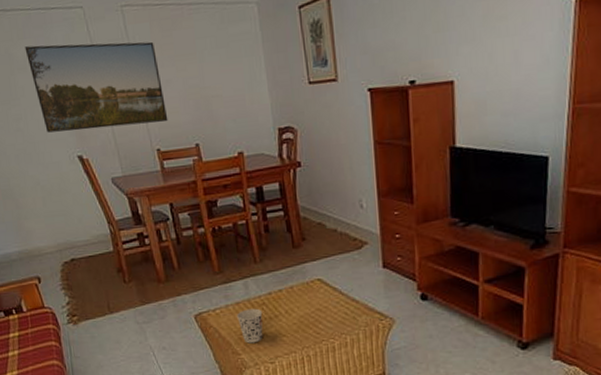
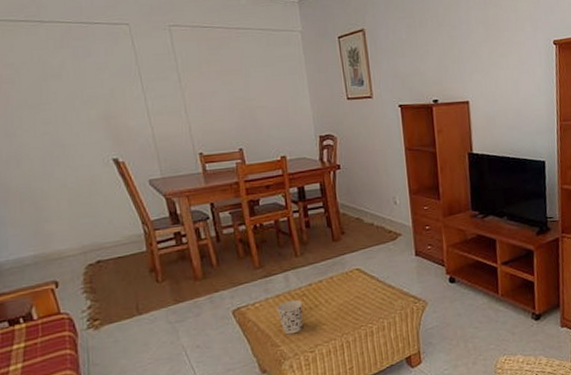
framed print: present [24,41,168,133] -> none [61,55,212,136]

